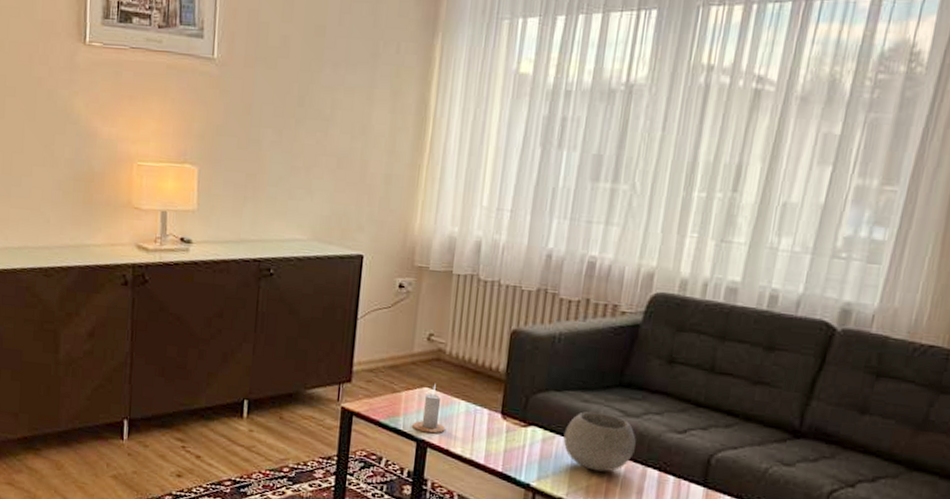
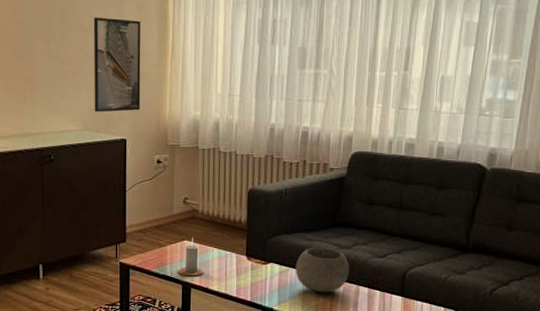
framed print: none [327,103,395,221] -> present [93,17,141,112]

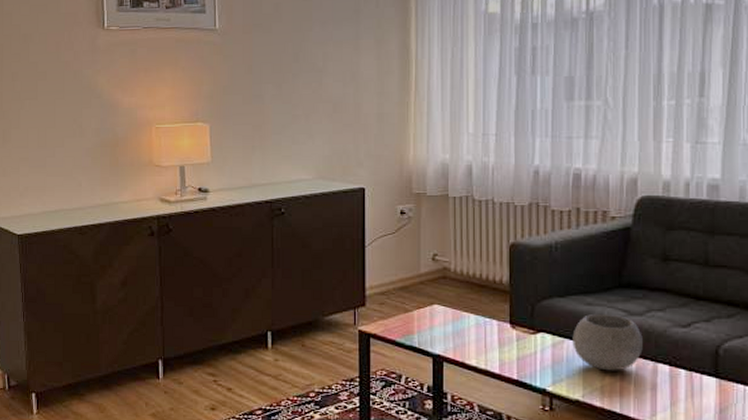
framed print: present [93,17,141,112] -> none [327,55,380,159]
candle: present [178,237,204,277] -> none [427,301,458,348]

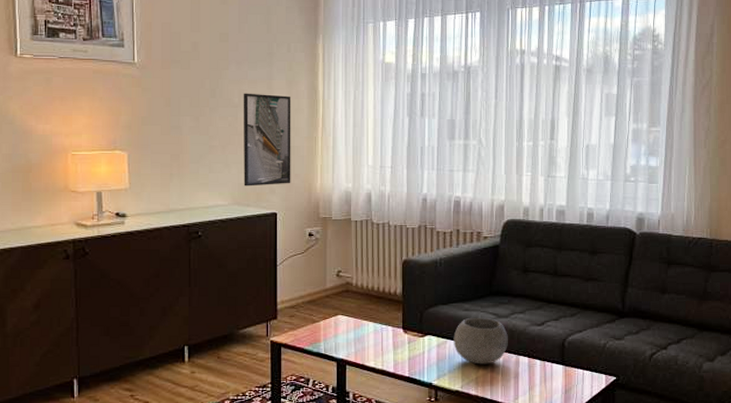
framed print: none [327,55,380,159] -> present [243,93,291,186]

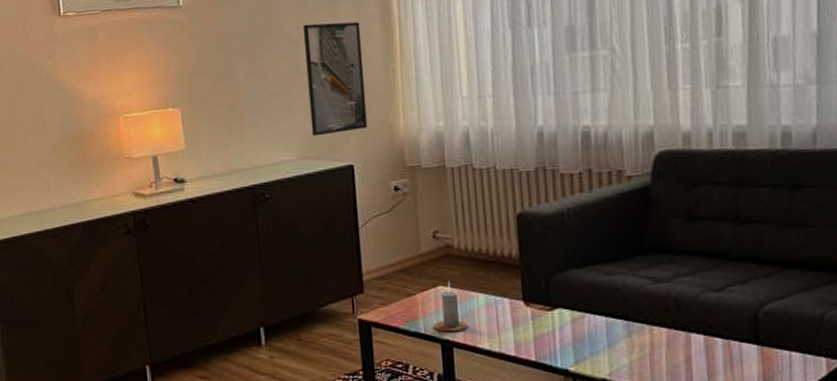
candle: none [332,312,359,353] -> present [434,281,468,333]
bowl: present [453,317,508,365] -> none [593,282,673,345]

